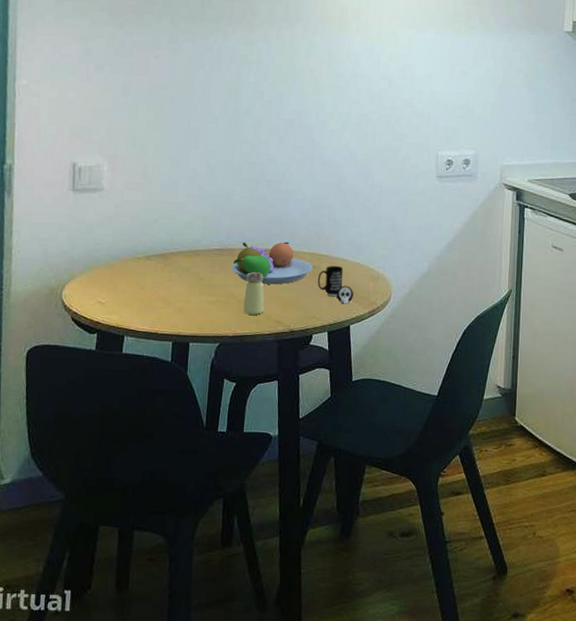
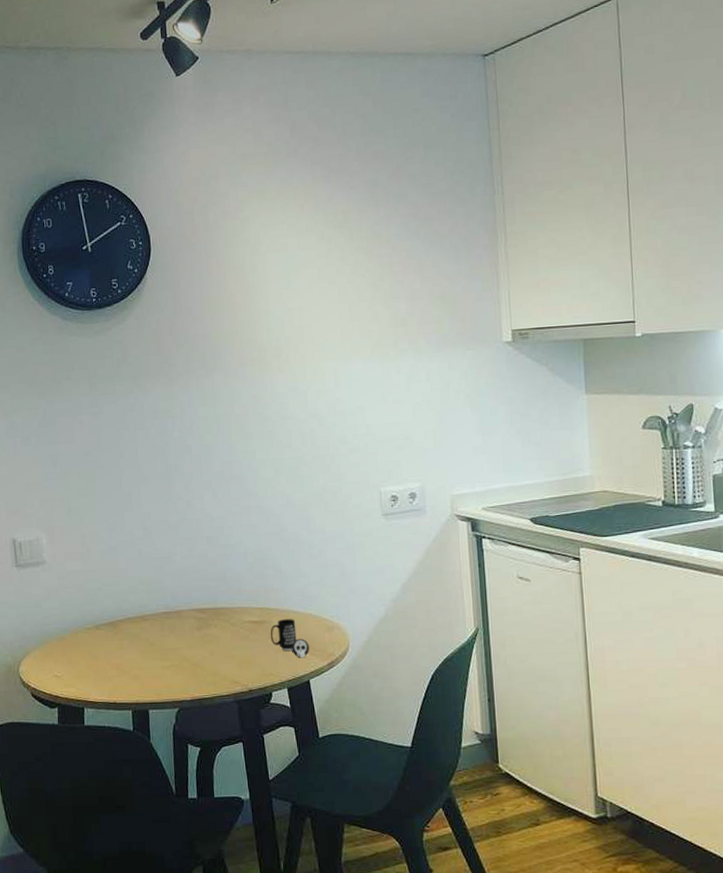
fruit bowl: present [231,242,314,285] -> none [181,598,265,644]
saltshaker: present [243,272,265,315] -> none [197,633,220,677]

